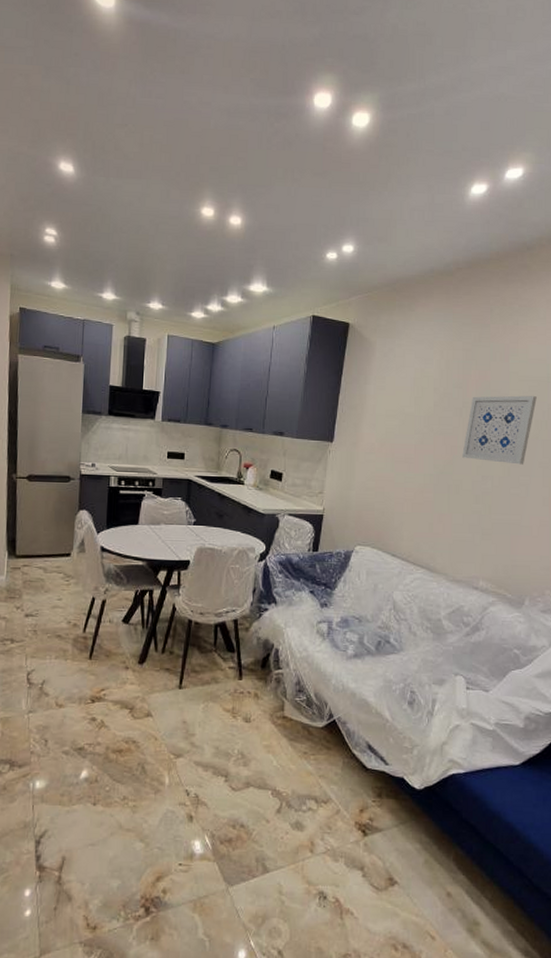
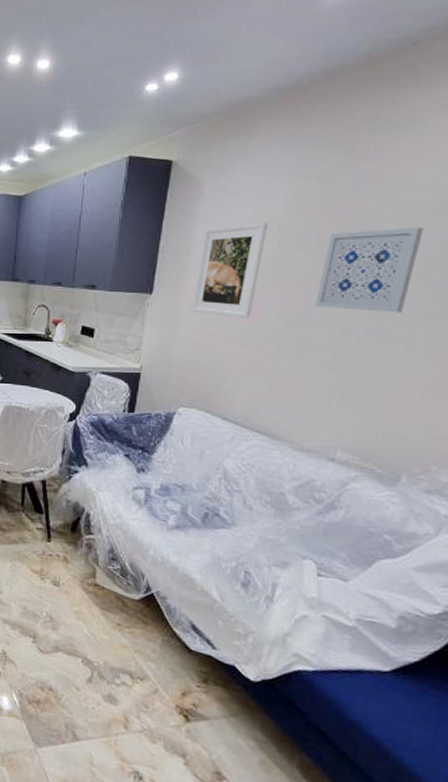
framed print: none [366,383,426,467] -> present [191,222,269,319]

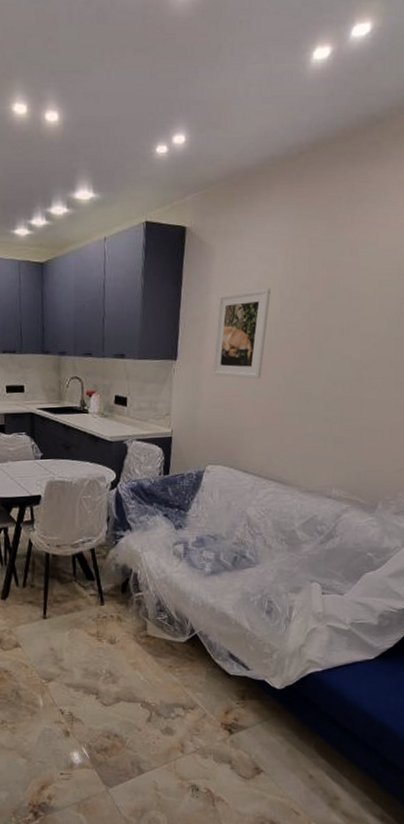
wall art: present [316,228,423,313] -> none [311,291,388,367]

